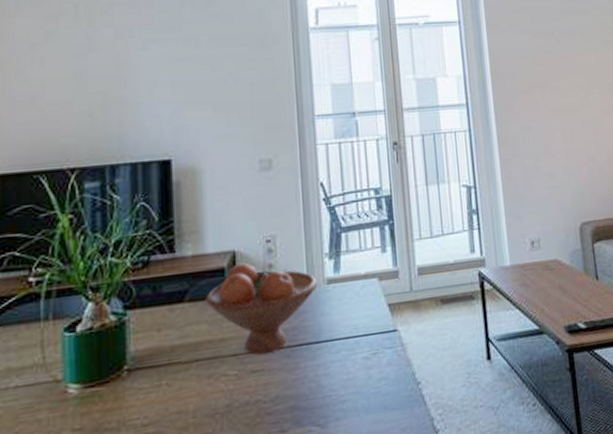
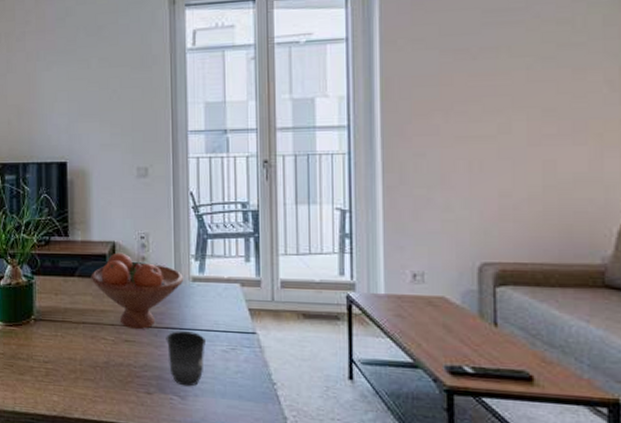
mug: none [300,343,345,412] -> present [166,331,205,387]

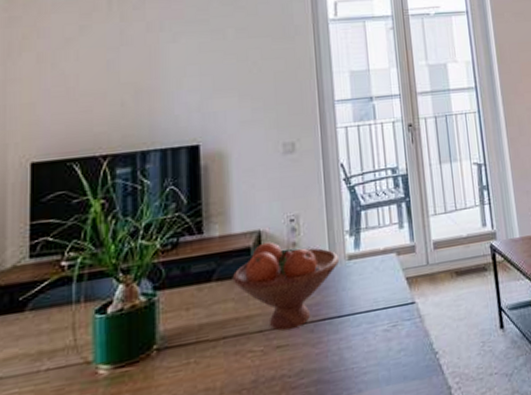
mug: present [166,331,205,387] -> none [323,316,366,384]

